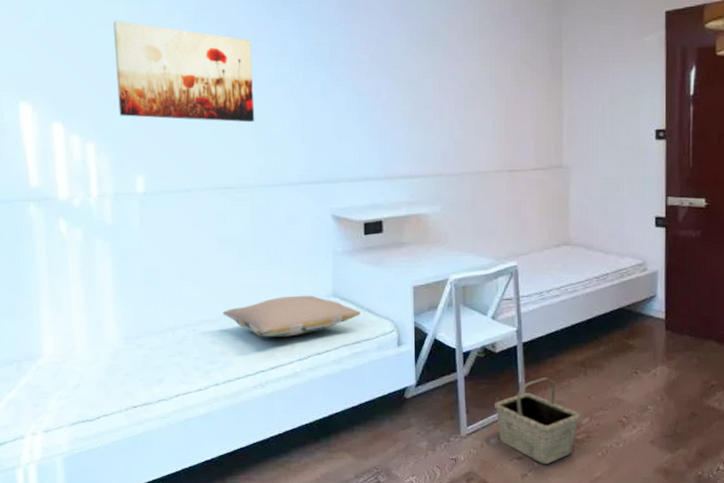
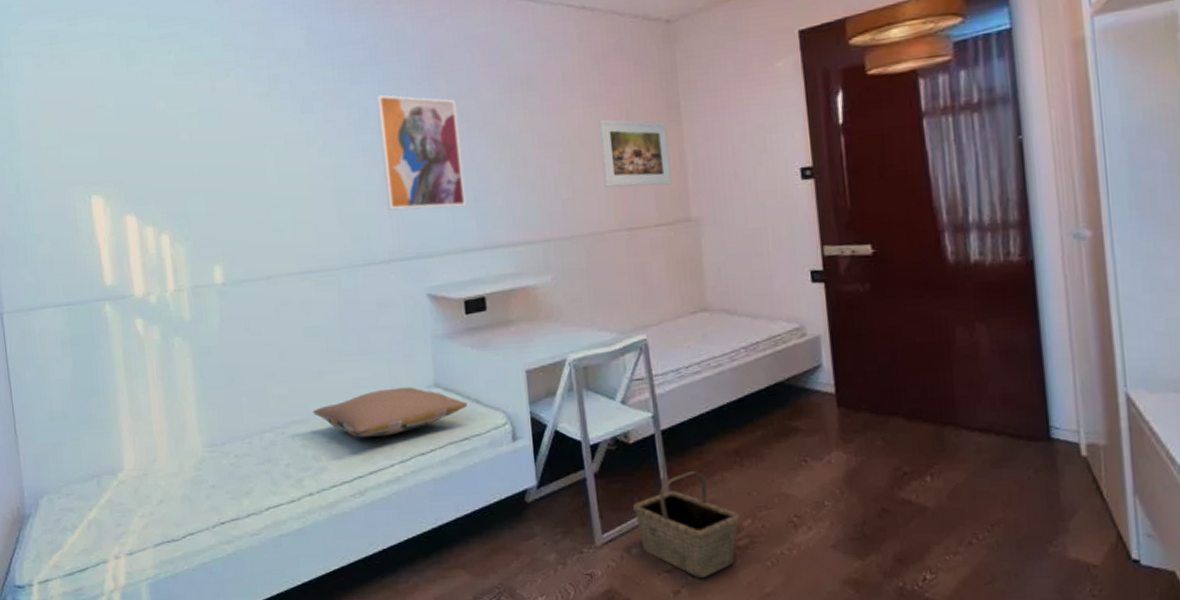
wall art: present [113,21,255,123] -> none [184,101,337,203]
wall art: none [296,32,372,140] -> present [376,94,467,210]
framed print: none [492,73,549,135] -> present [599,119,672,187]

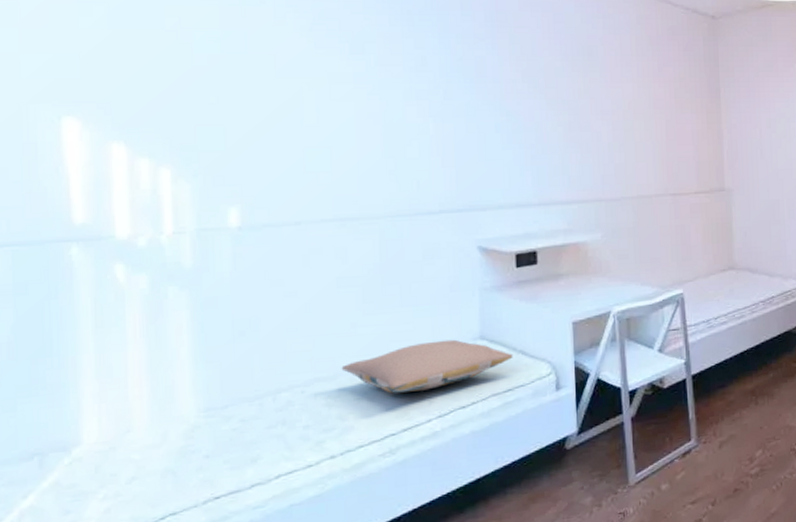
wall art: present [376,94,467,210] -> none [435,46,524,163]
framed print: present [599,119,672,187] -> none [651,95,711,158]
basket: present [633,470,740,577] -> none [665,410,754,506]

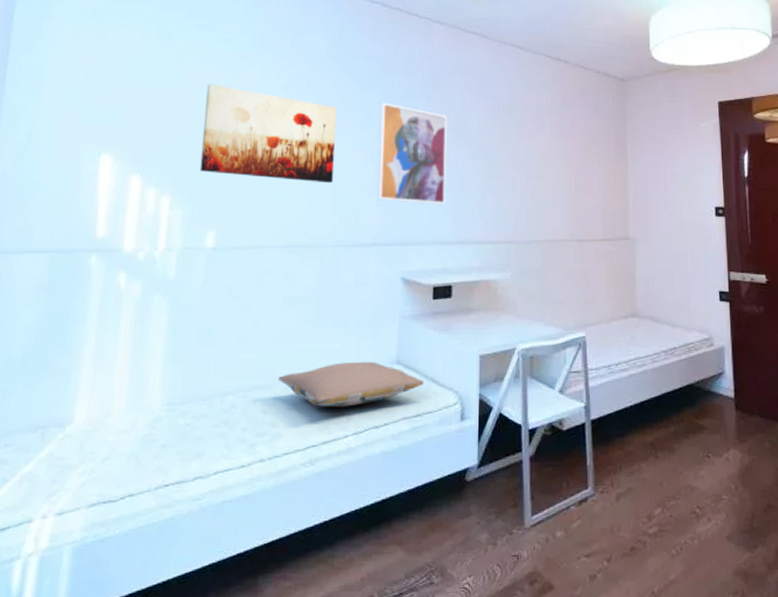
wall art: none [203,24,386,144] -> present [199,84,337,184]
wall art: none [435,46,524,163] -> present [377,102,448,205]

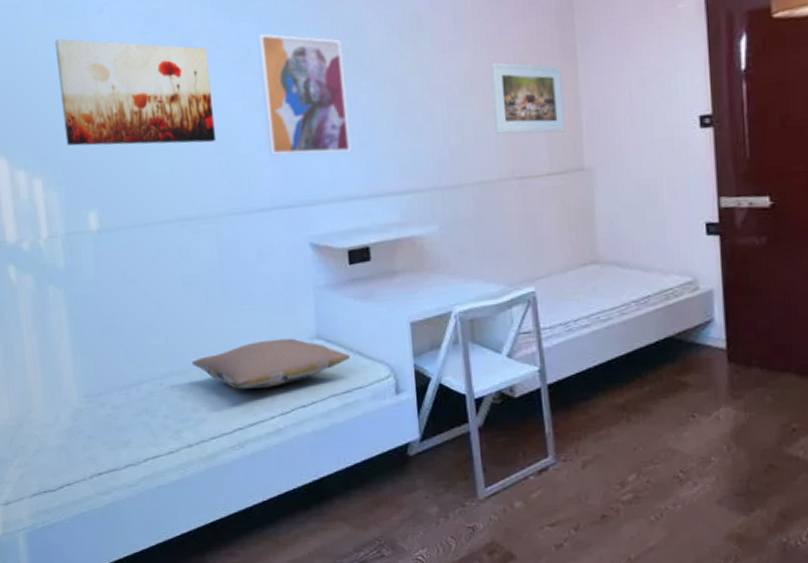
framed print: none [562,148,616,208] -> present [491,62,566,134]

